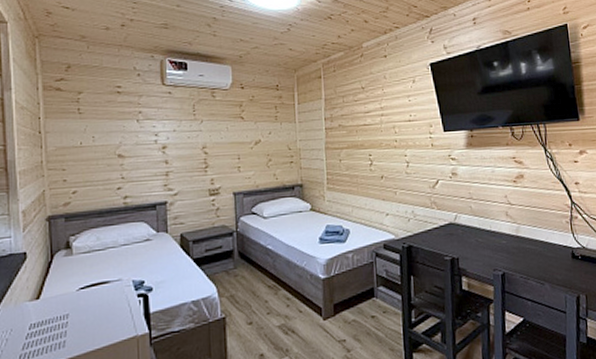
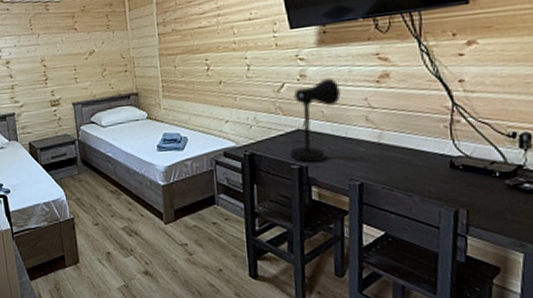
desk lamp: none [443,176,486,254] -> present [290,78,341,163]

